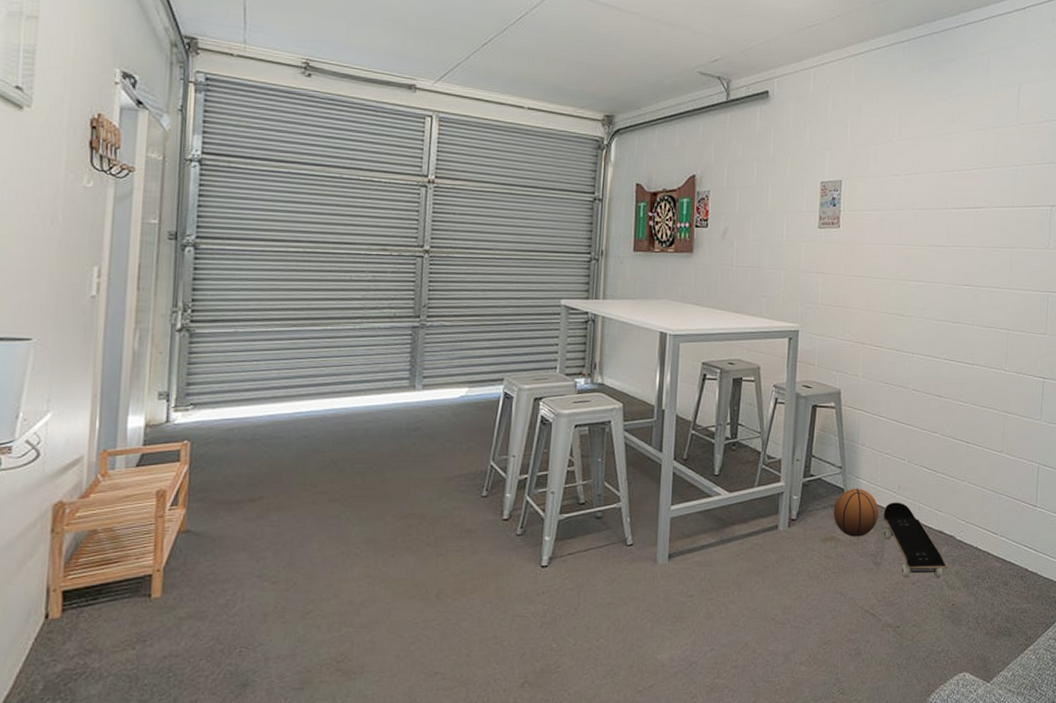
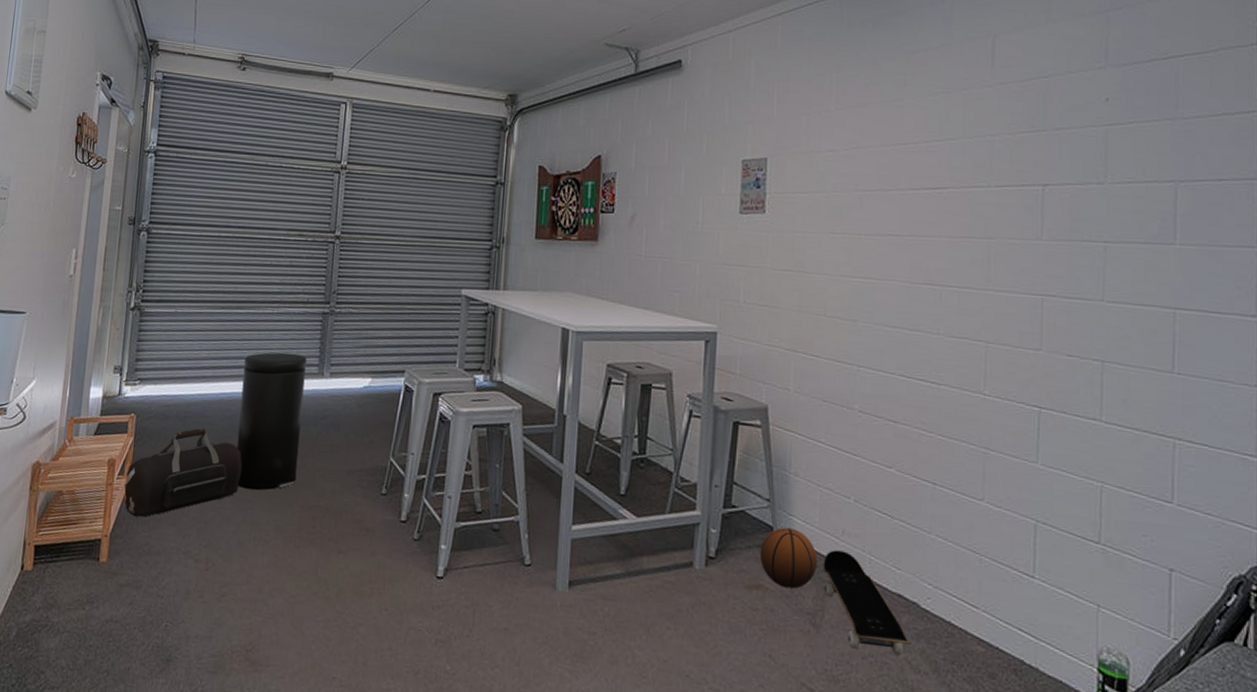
duffel bag: none [179,450,325,546] -> present [124,428,243,517]
pedal bin: none [317,368,395,505] -> present [237,352,307,490]

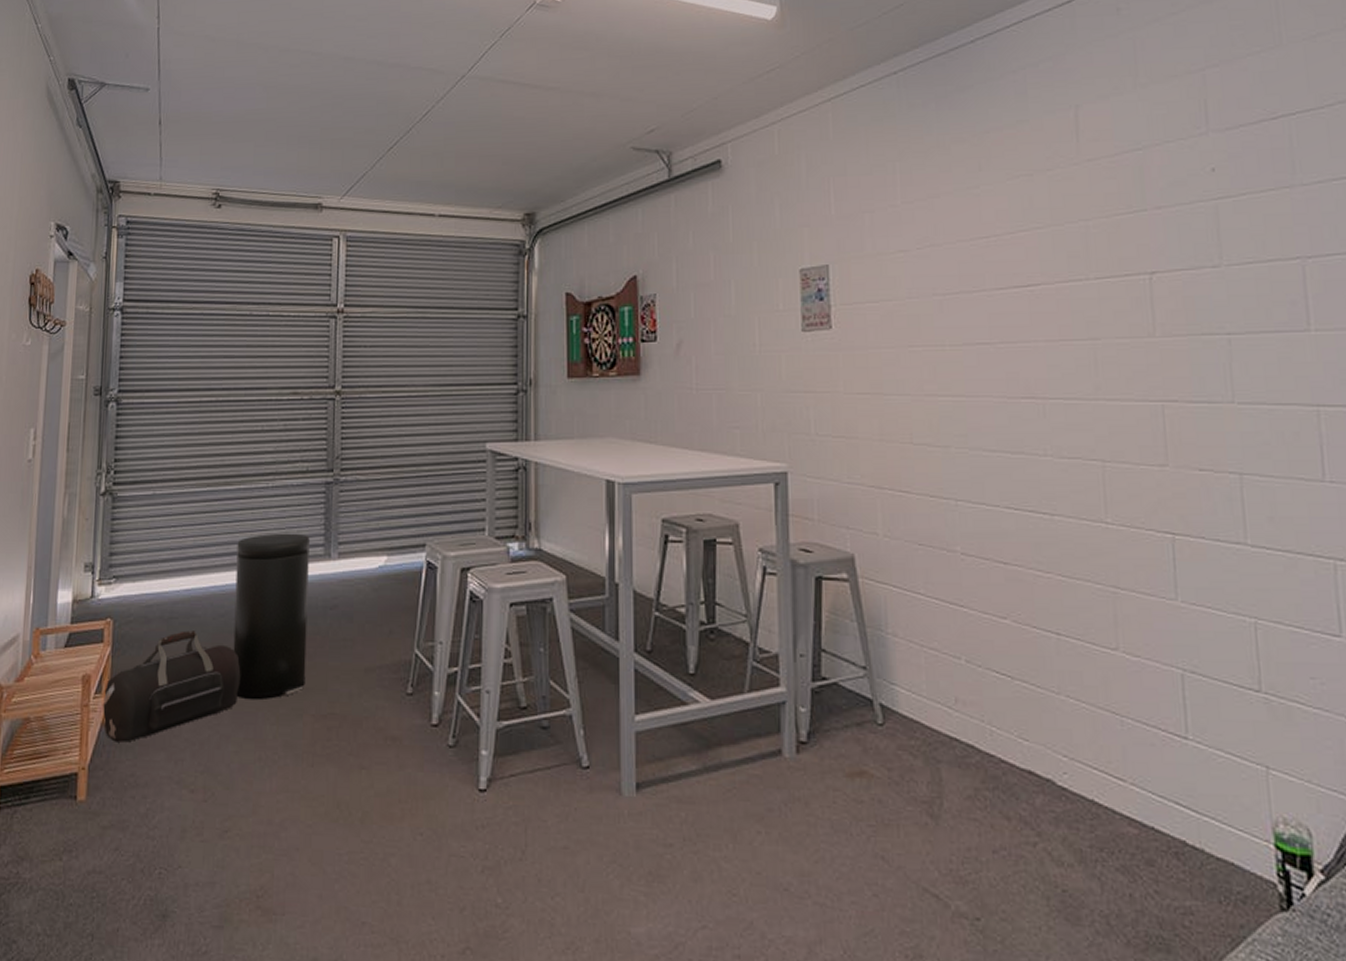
basketball: present [759,527,817,589] -> none [859,699,929,773]
skateboard: present [823,550,911,654] -> none [935,722,1050,844]

